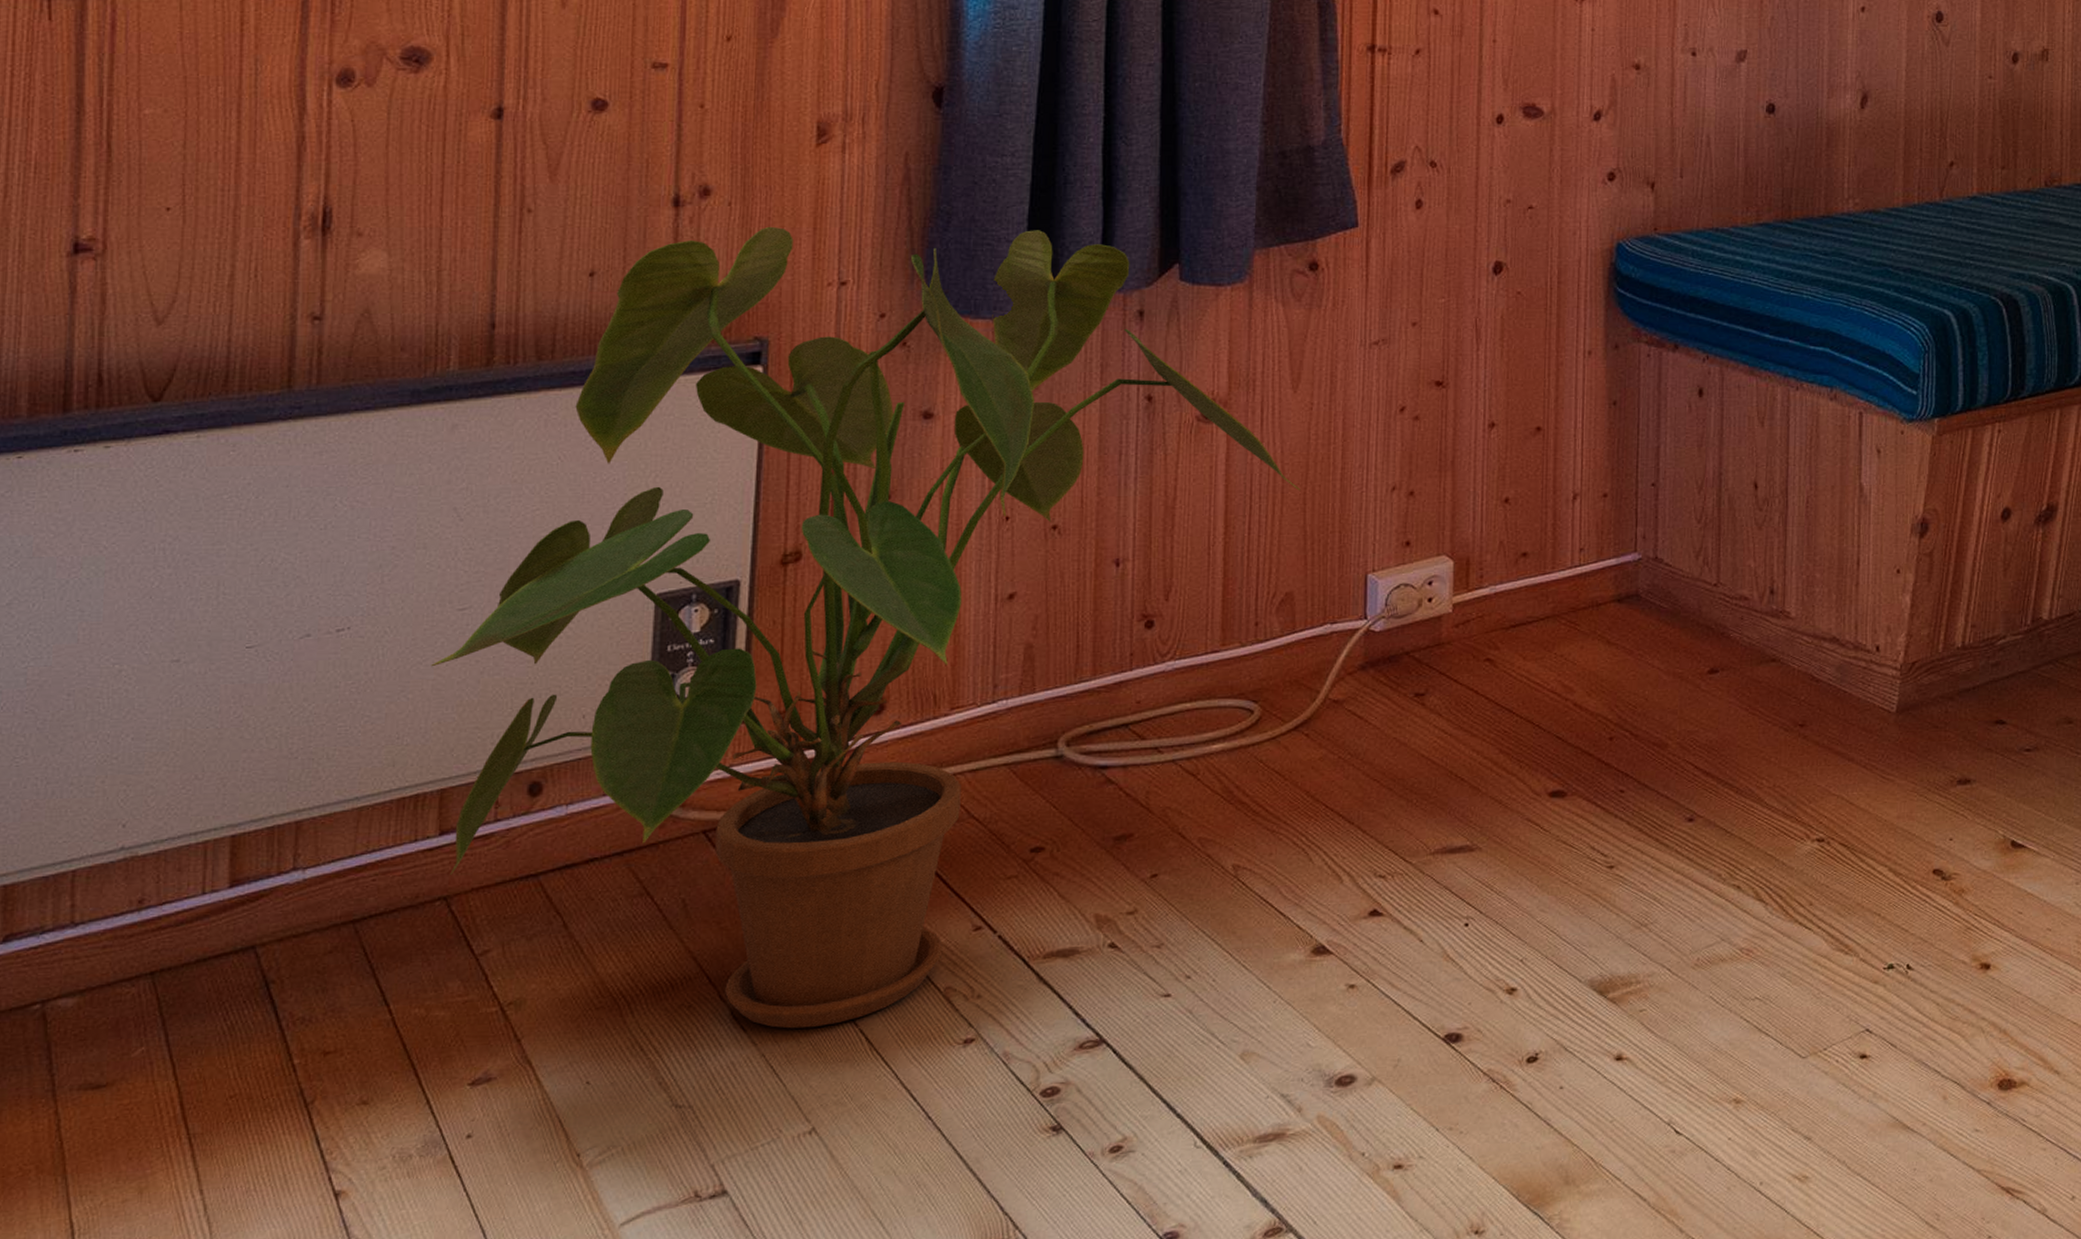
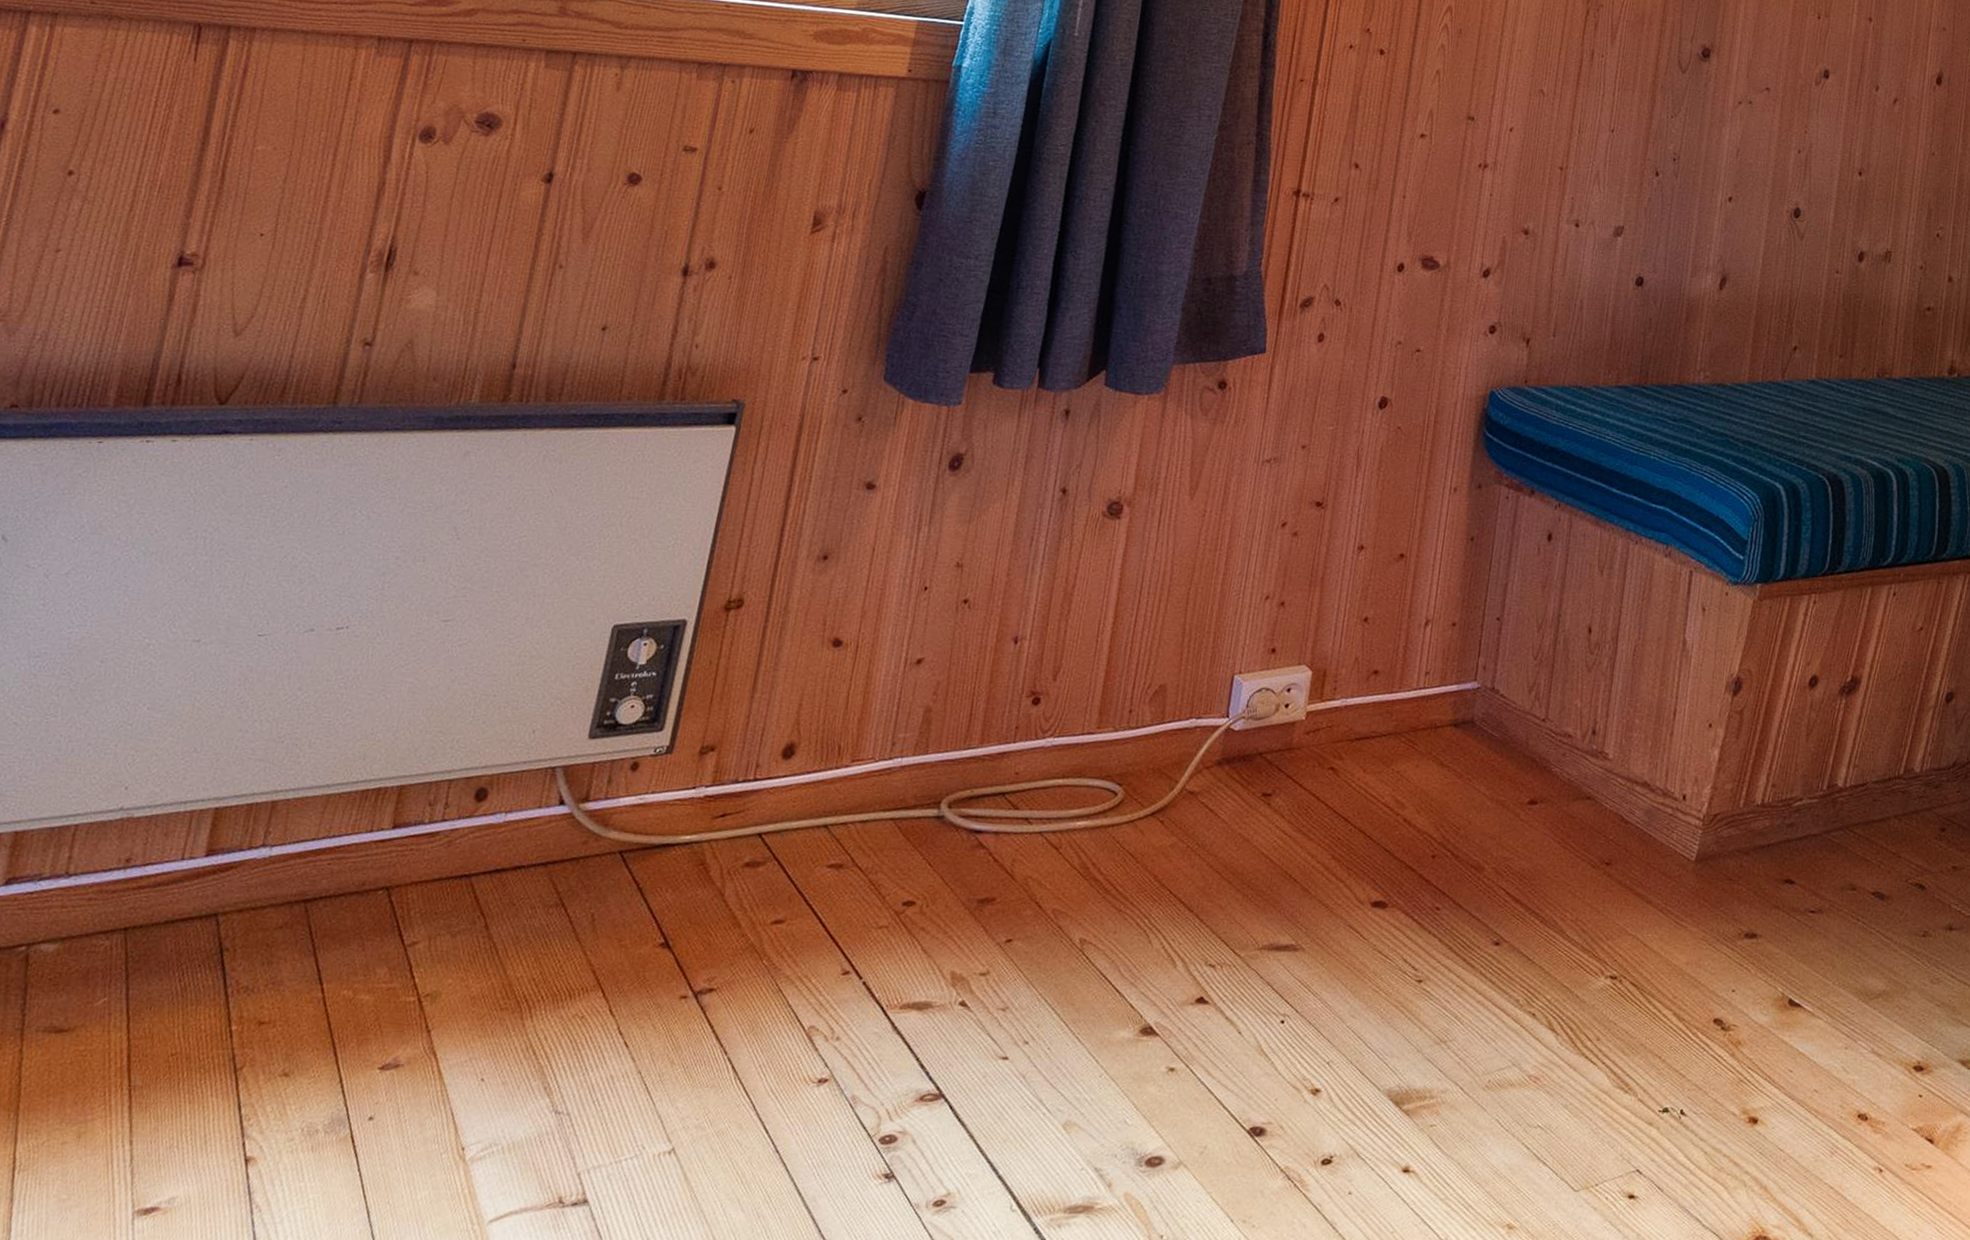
house plant: present [431,226,1301,1029] -> none [396,301,1186,1051]

